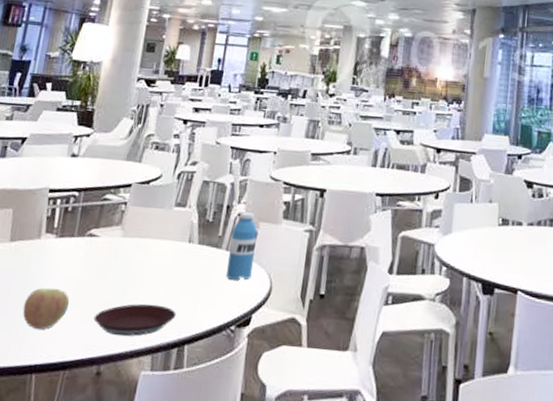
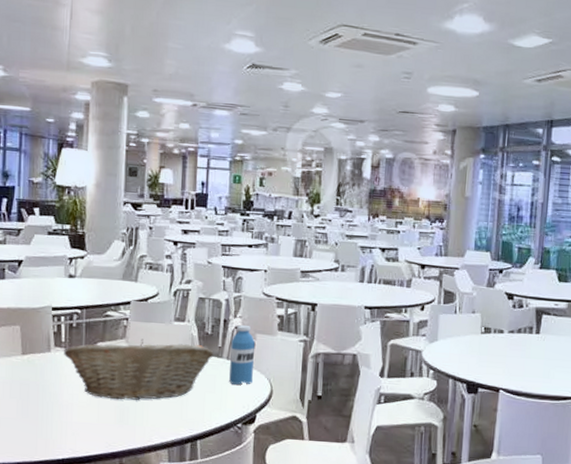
apple: present [23,288,69,330] -> none [43,394,86,430]
fruit basket: none [54,225,213,296] -> present [64,339,214,400]
plate: present [93,303,176,337] -> none [110,406,186,434]

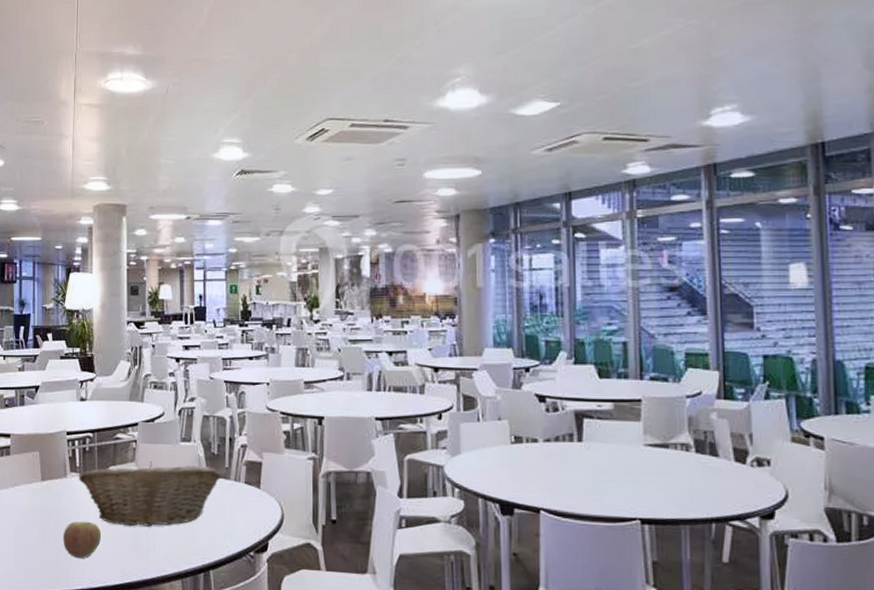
apple: none [43,394,86,430] -> present [63,521,101,558]
water bottle: present [229,324,255,385] -> none [238,443,262,509]

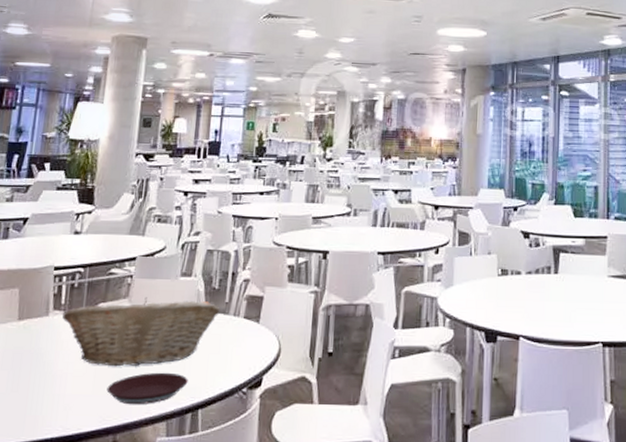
apple: present [63,521,101,558] -> none [35,363,81,403]
plate: none [125,533,198,563] -> present [107,372,188,405]

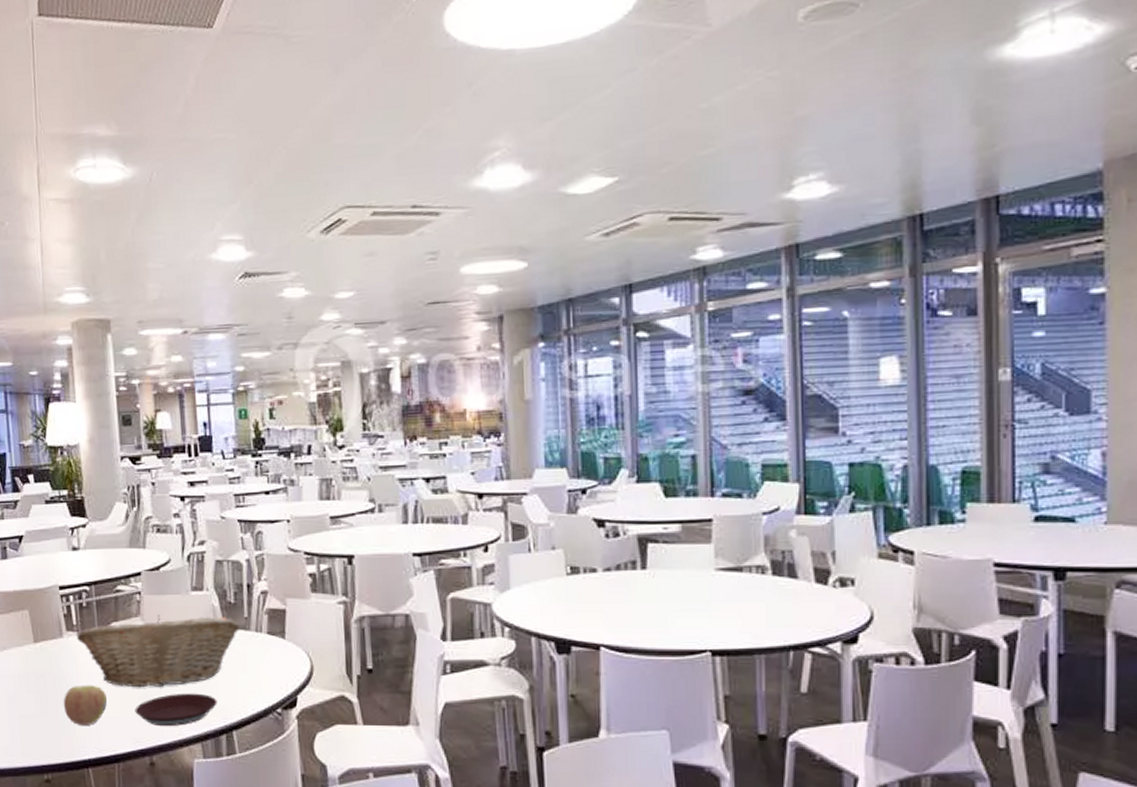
apple: none [35,363,81,403] -> present [63,685,107,725]

